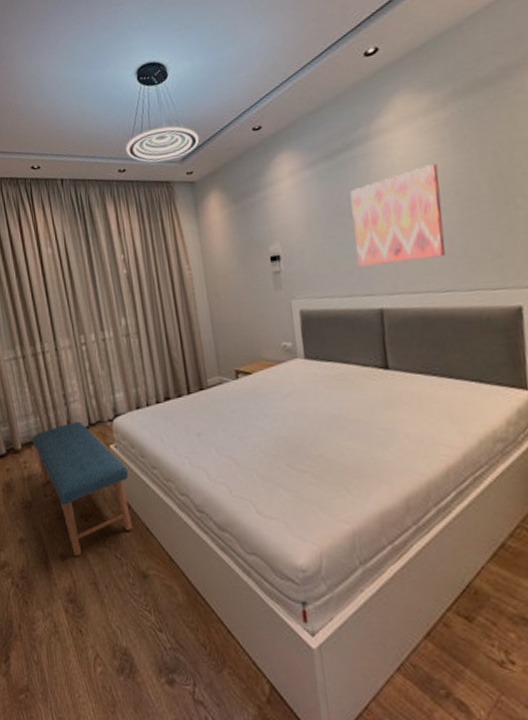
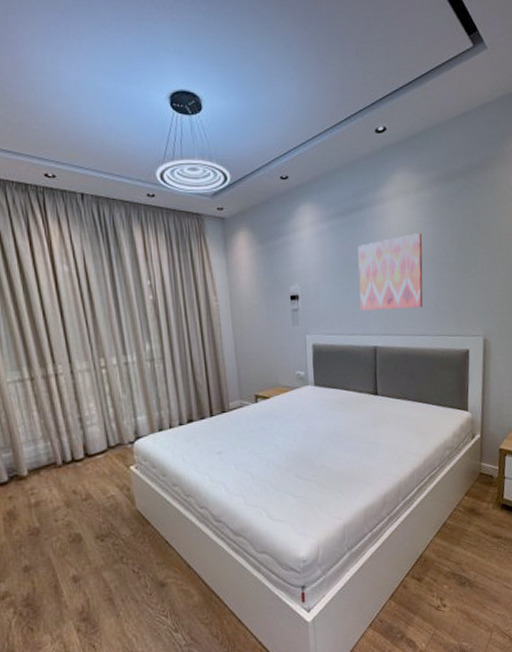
bench: present [31,421,133,557] -> none [40,444,152,577]

